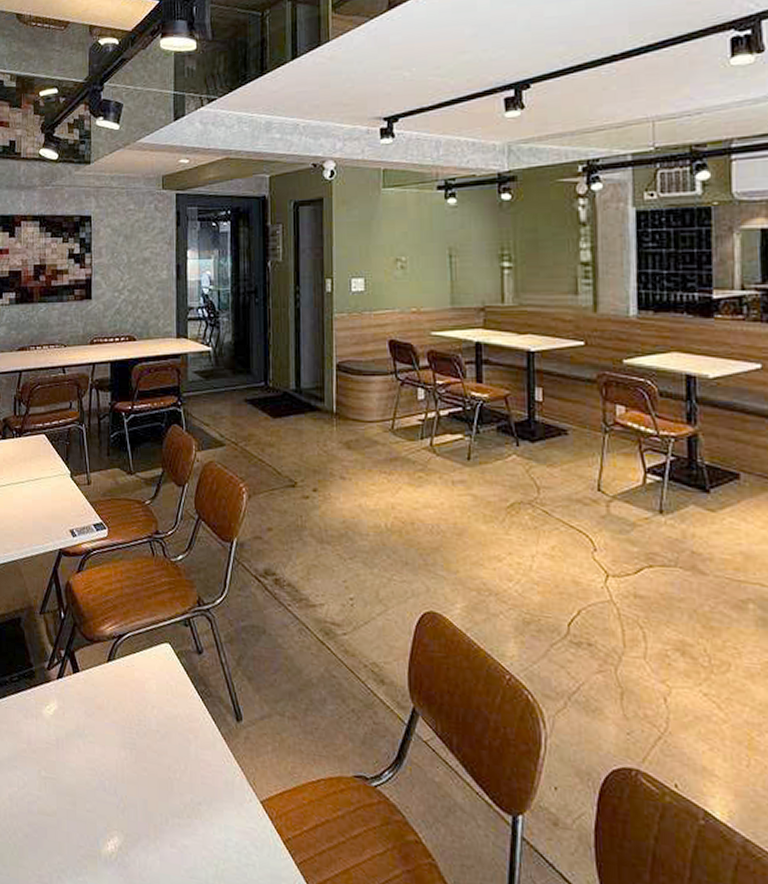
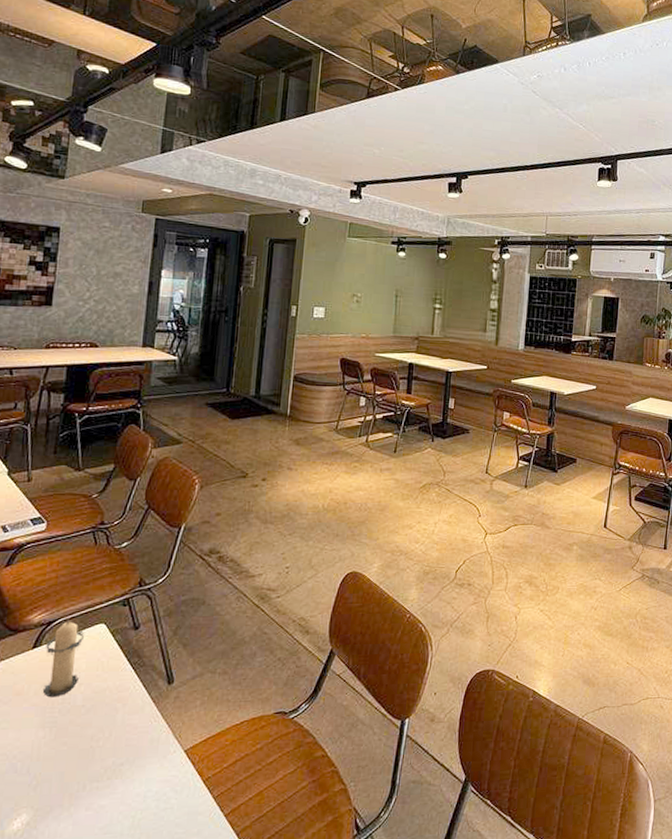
candle: none [119,633,153,718] -> present [42,618,85,698]

